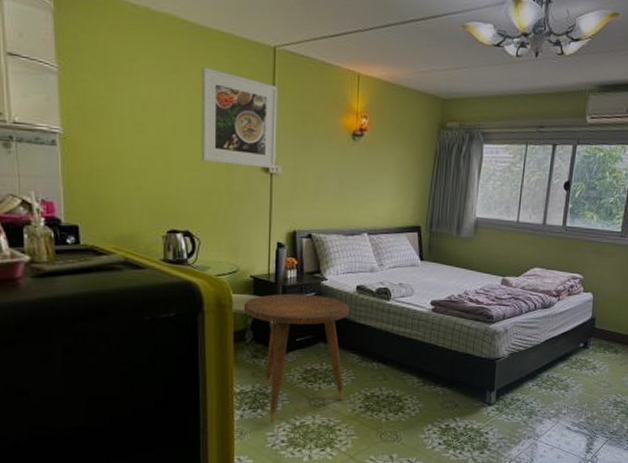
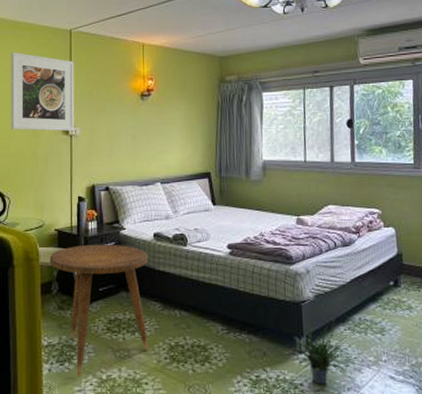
potted plant: none [479,375,534,434] -> present [290,319,349,385]

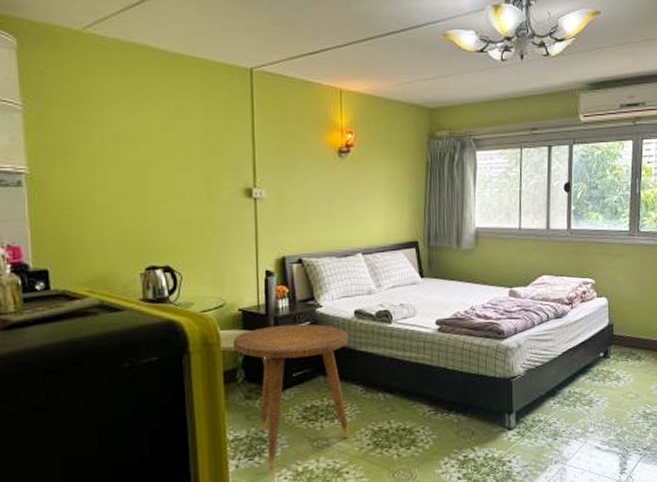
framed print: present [11,52,75,132] -> none [175,94,260,194]
potted plant: present [290,319,349,385] -> none [499,393,558,460]

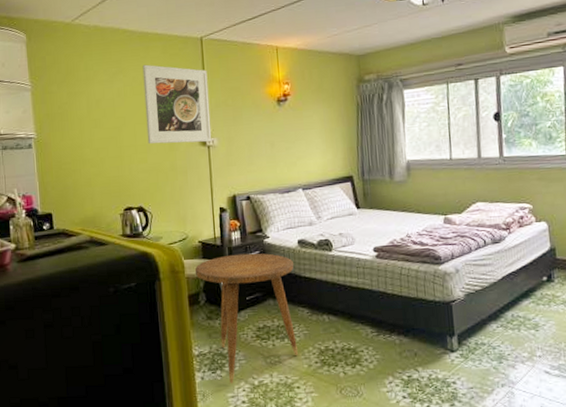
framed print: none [175,94,260,194] -> present [142,64,212,144]

